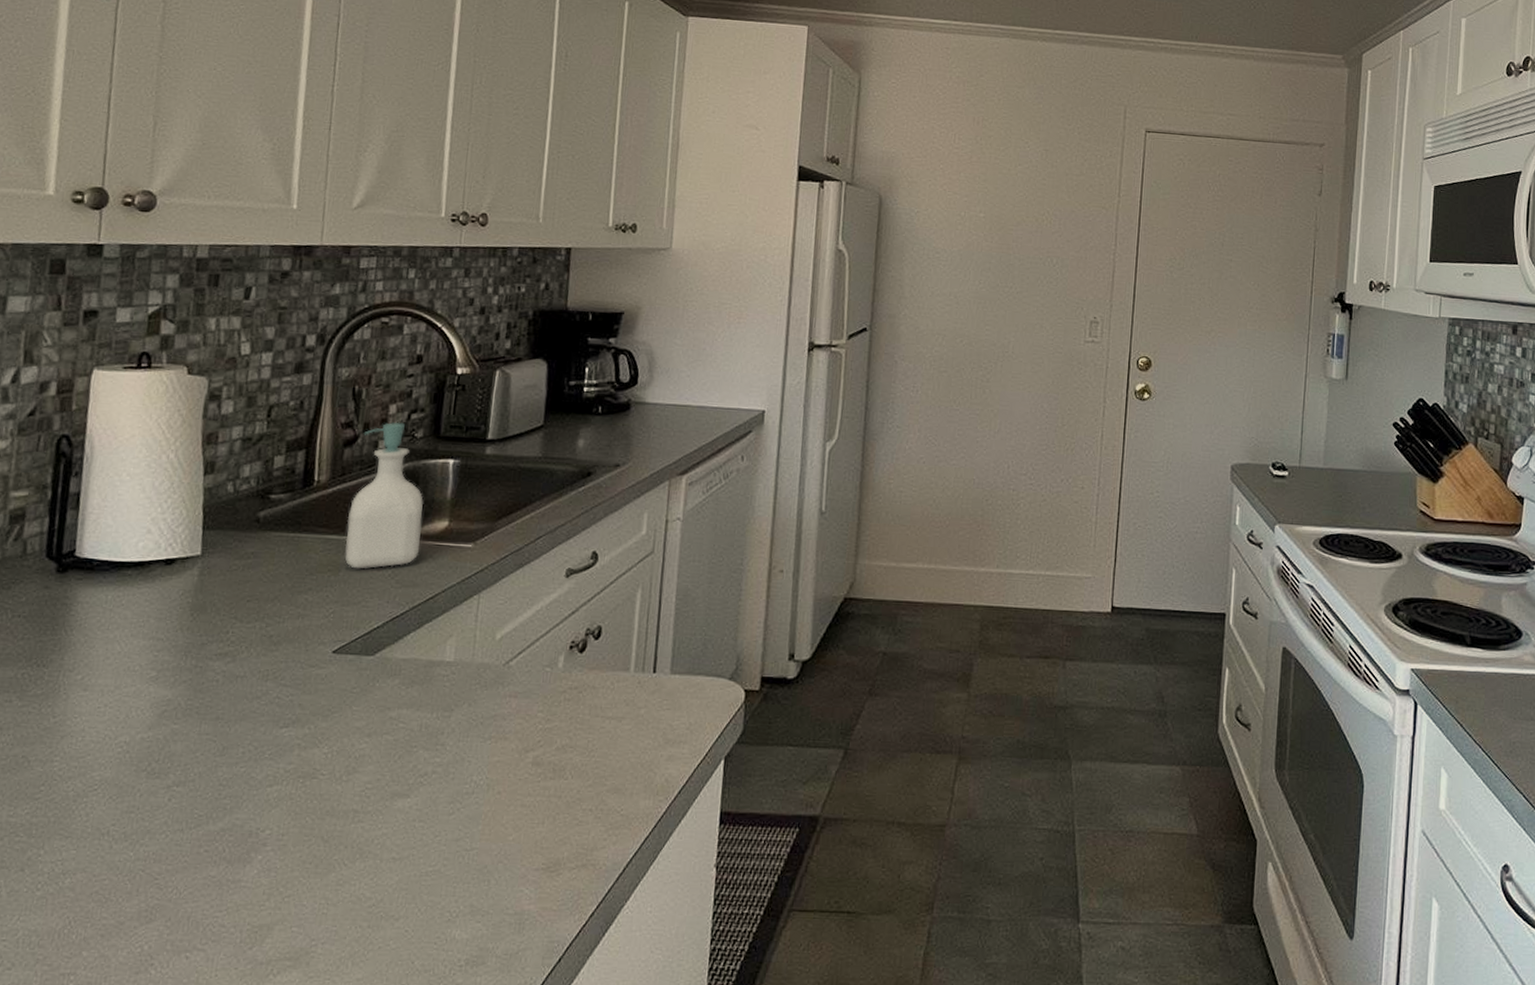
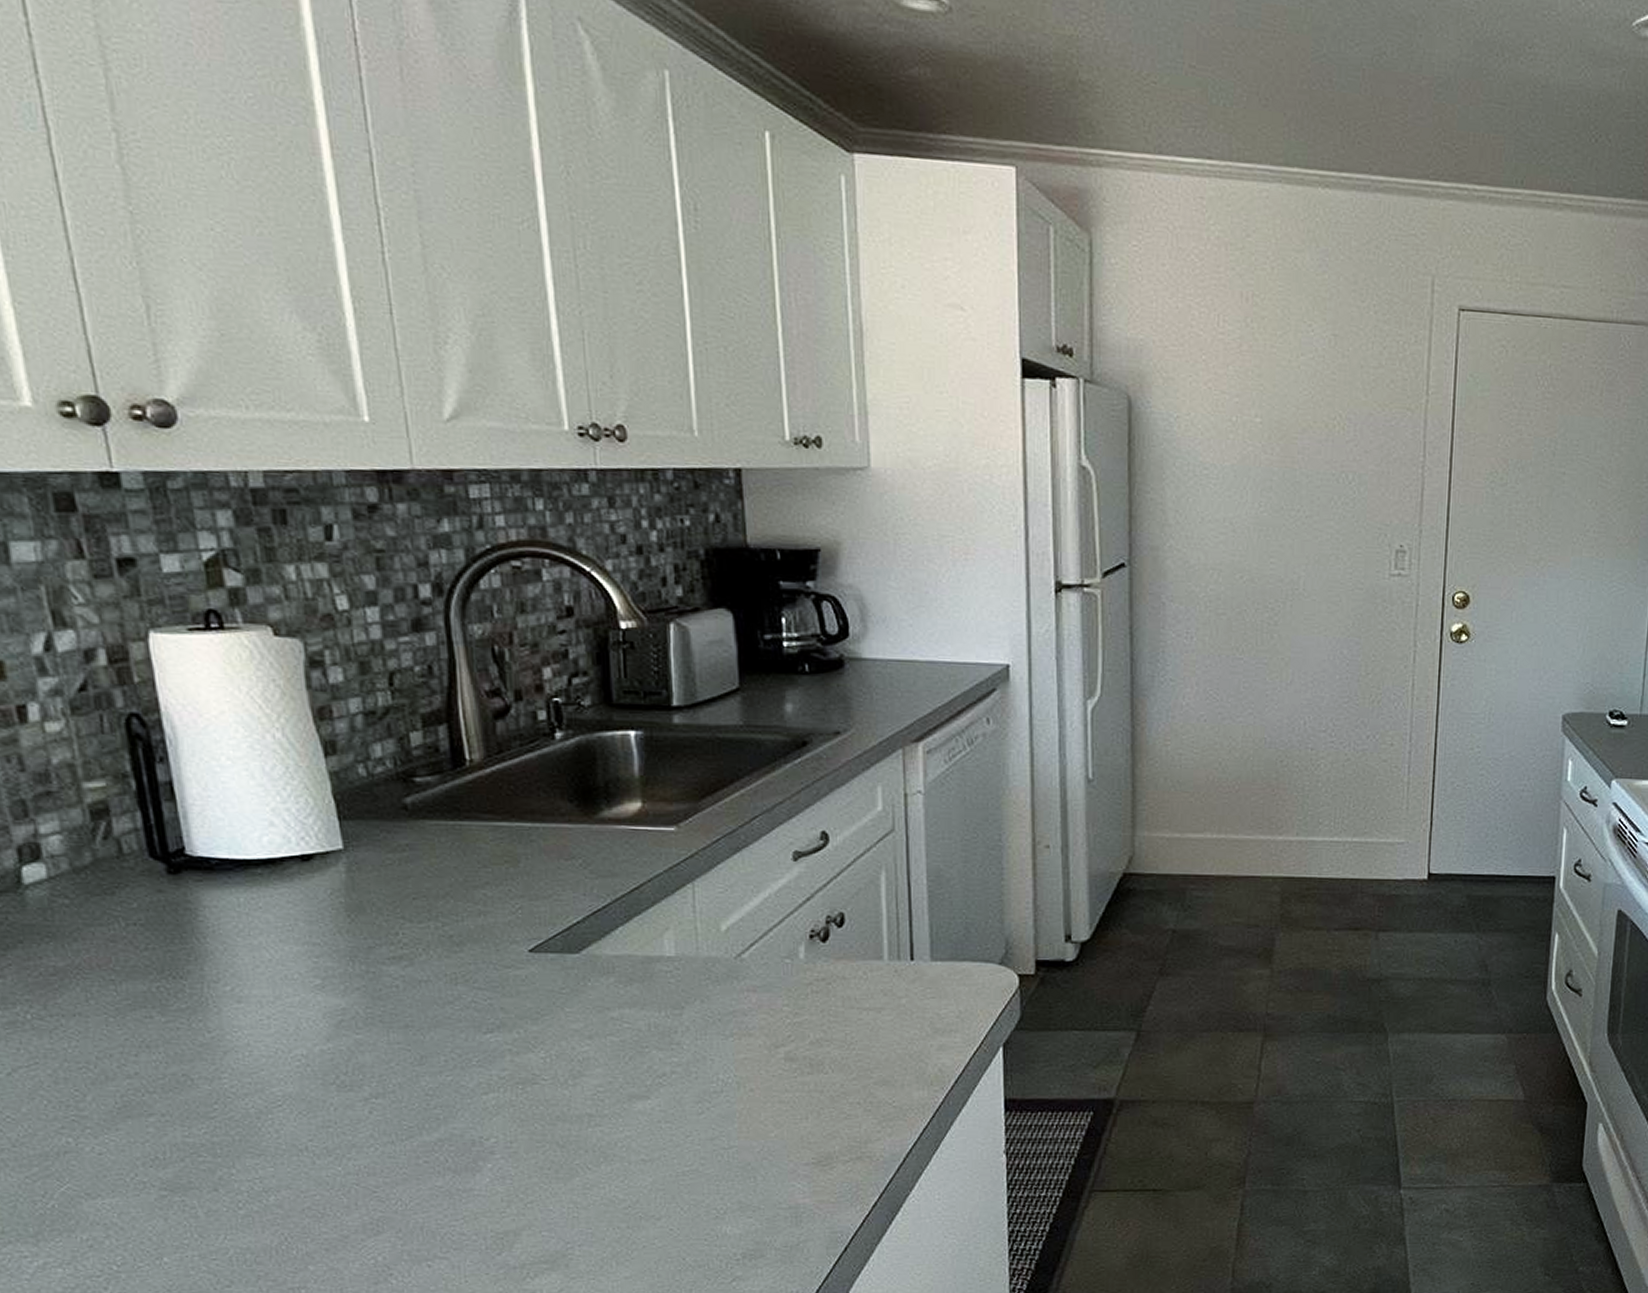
soap bottle: present [344,422,424,569] -> none [516,688,612,859]

